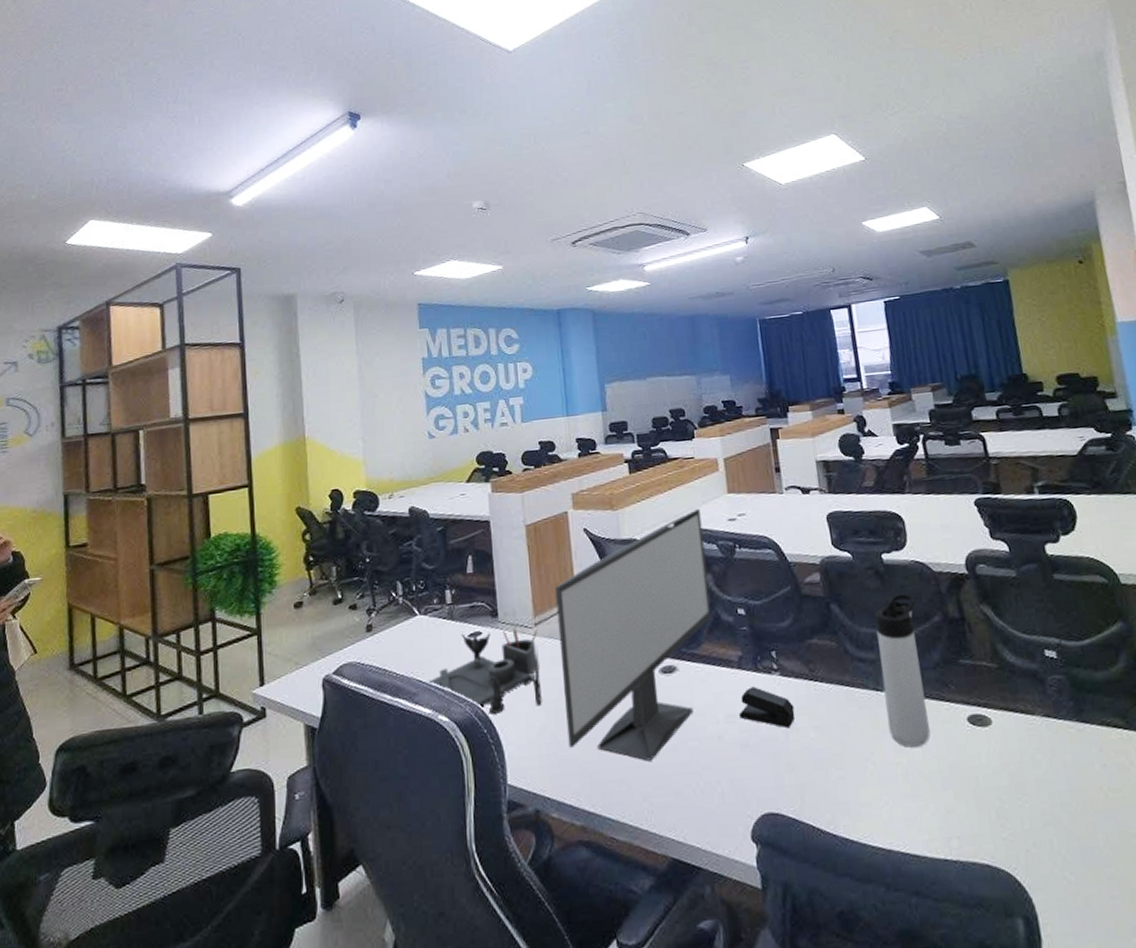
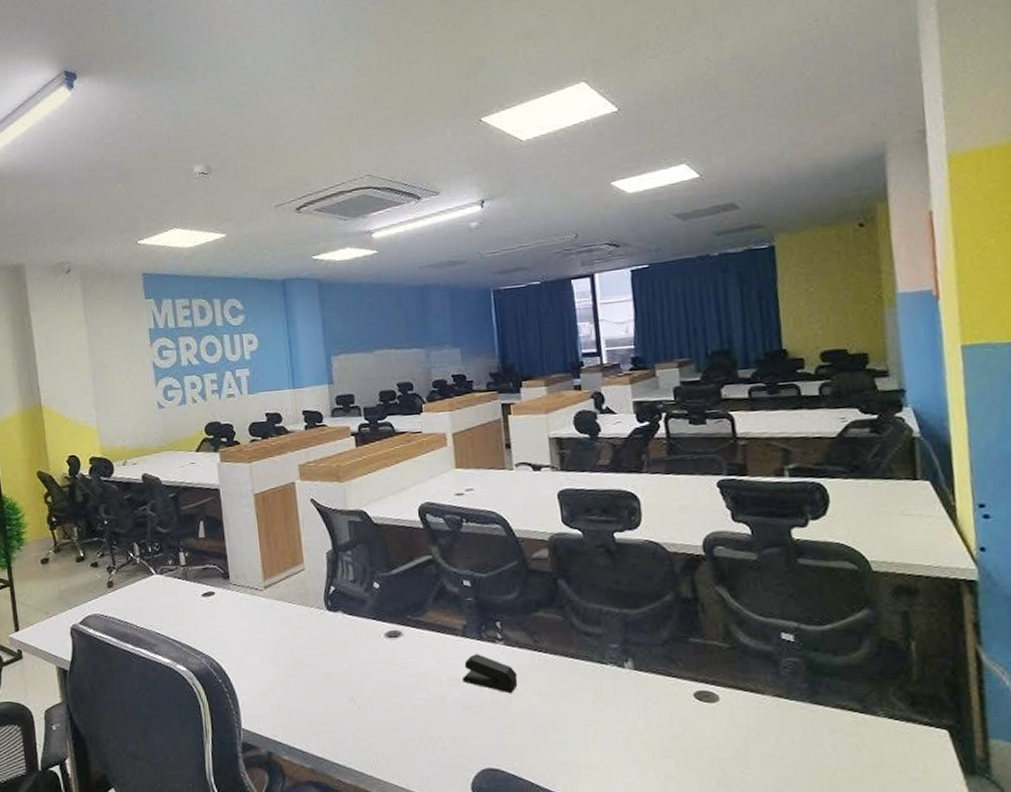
desk organizer: present [429,625,542,714] -> none [167,587,273,666]
computer monitor: present [555,509,712,761] -> none [283,483,437,716]
thermos bottle: present [875,593,931,747] -> none [604,572,654,718]

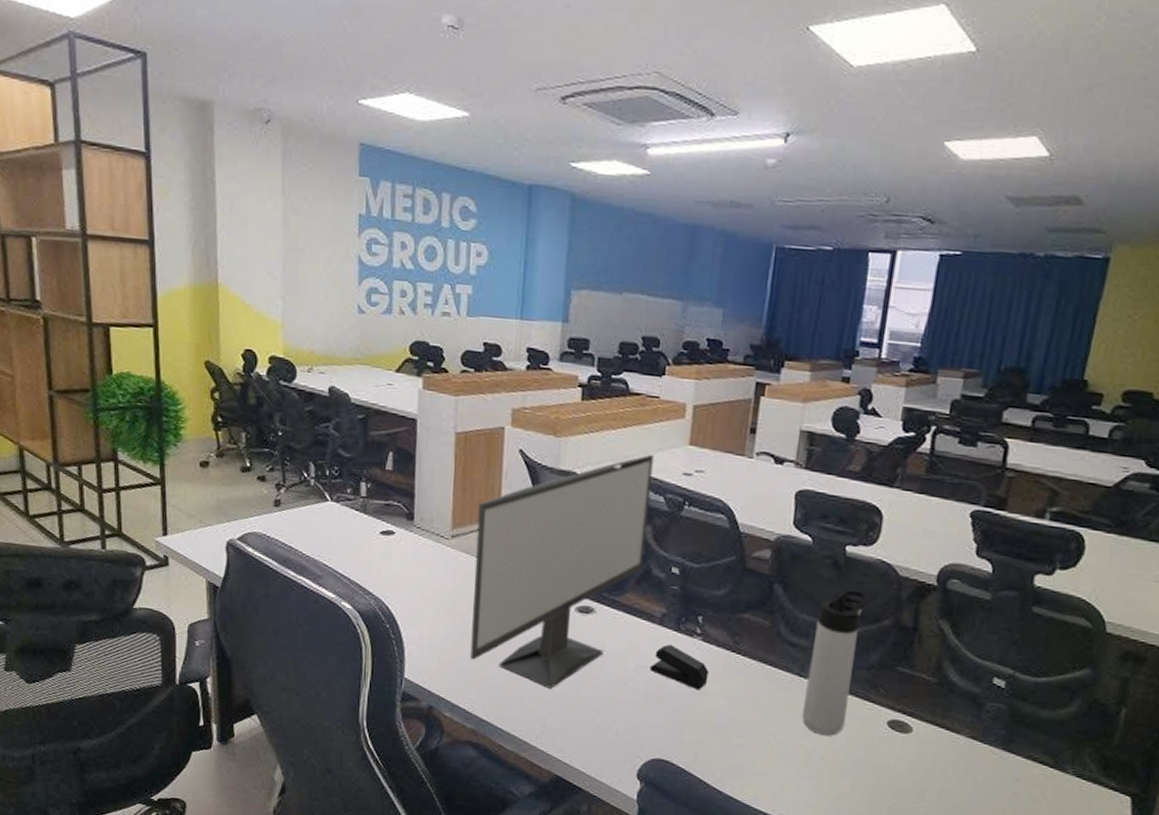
computer monitor: none [283,483,437,716] -> present [470,455,654,689]
thermos bottle: none [604,572,654,718] -> present [802,589,869,736]

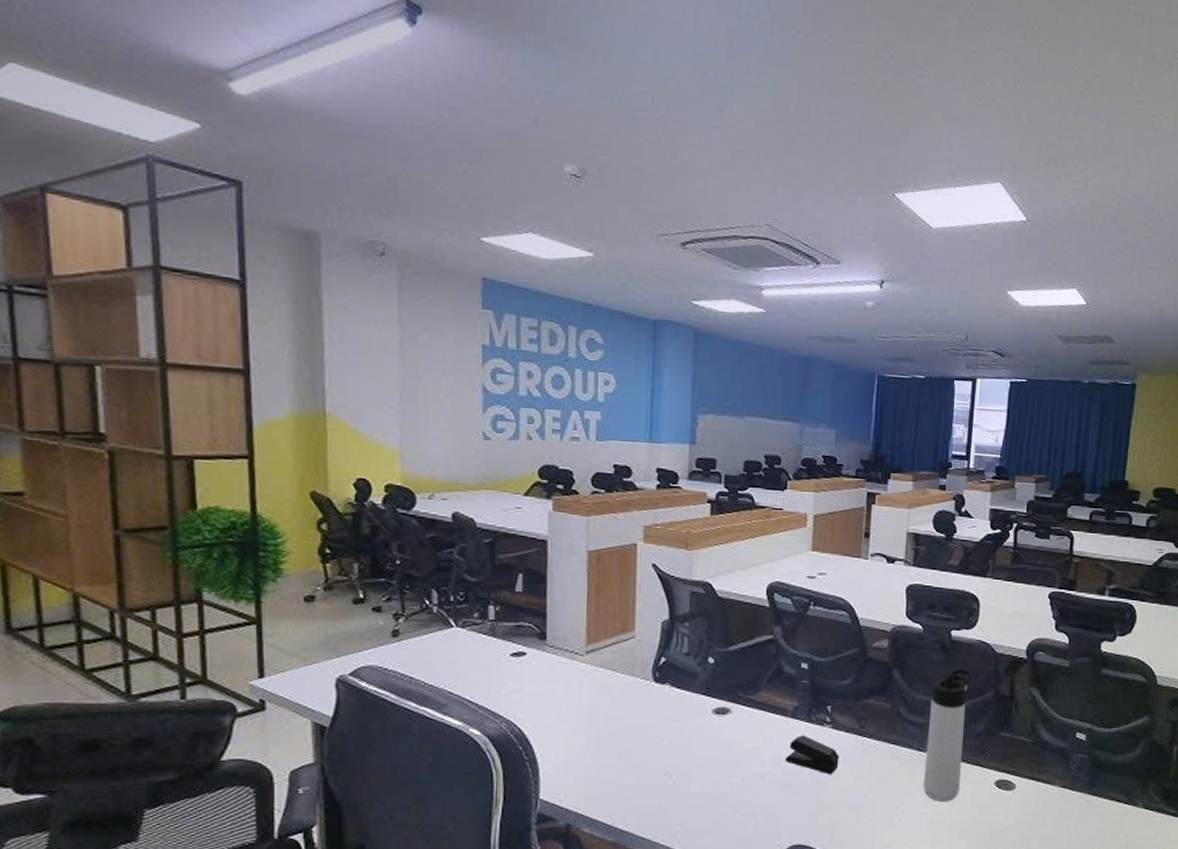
computer monitor: present [470,455,654,689] -> none [609,562,780,791]

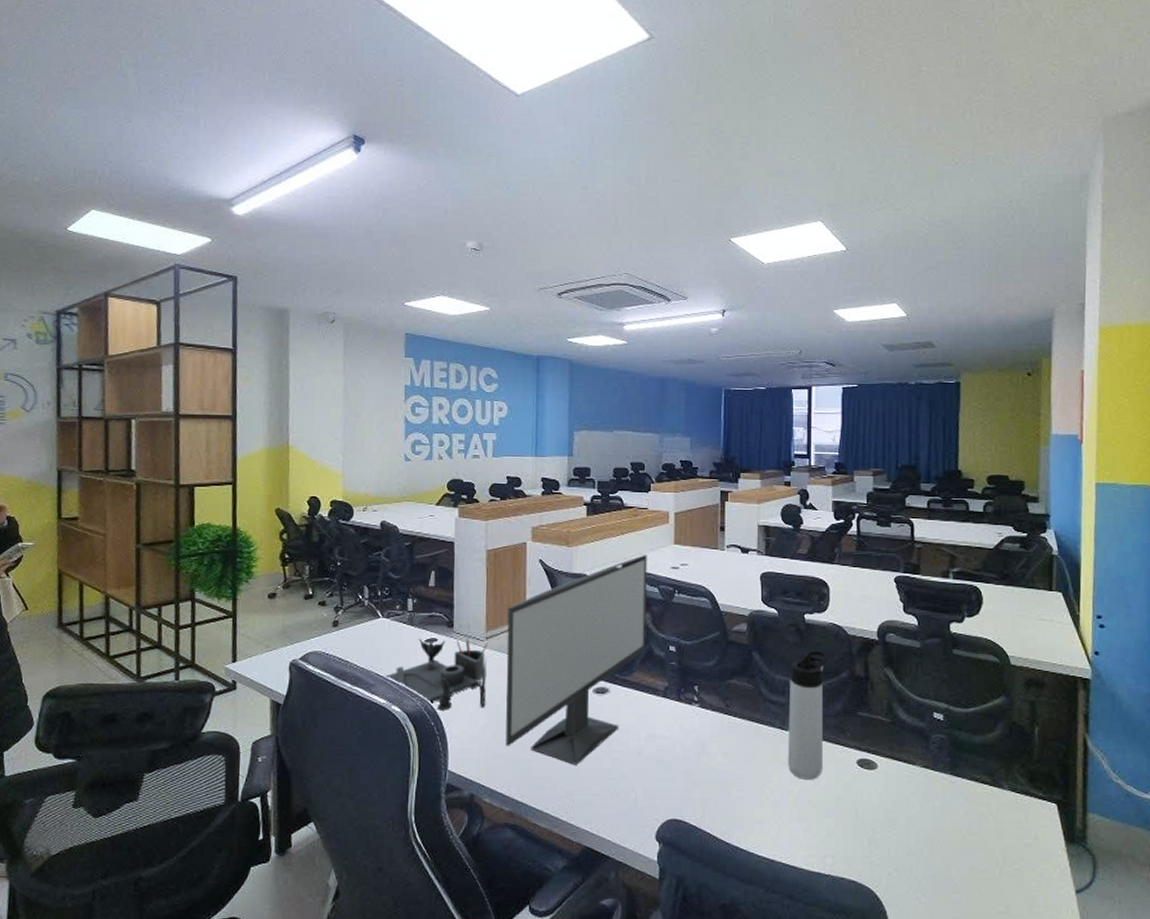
desk organizer: none [462,650,589,733] -> present [386,637,489,710]
computer monitor: none [609,562,780,791] -> present [505,555,647,765]
stapler: present [785,735,840,775] -> none [659,714,708,752]

